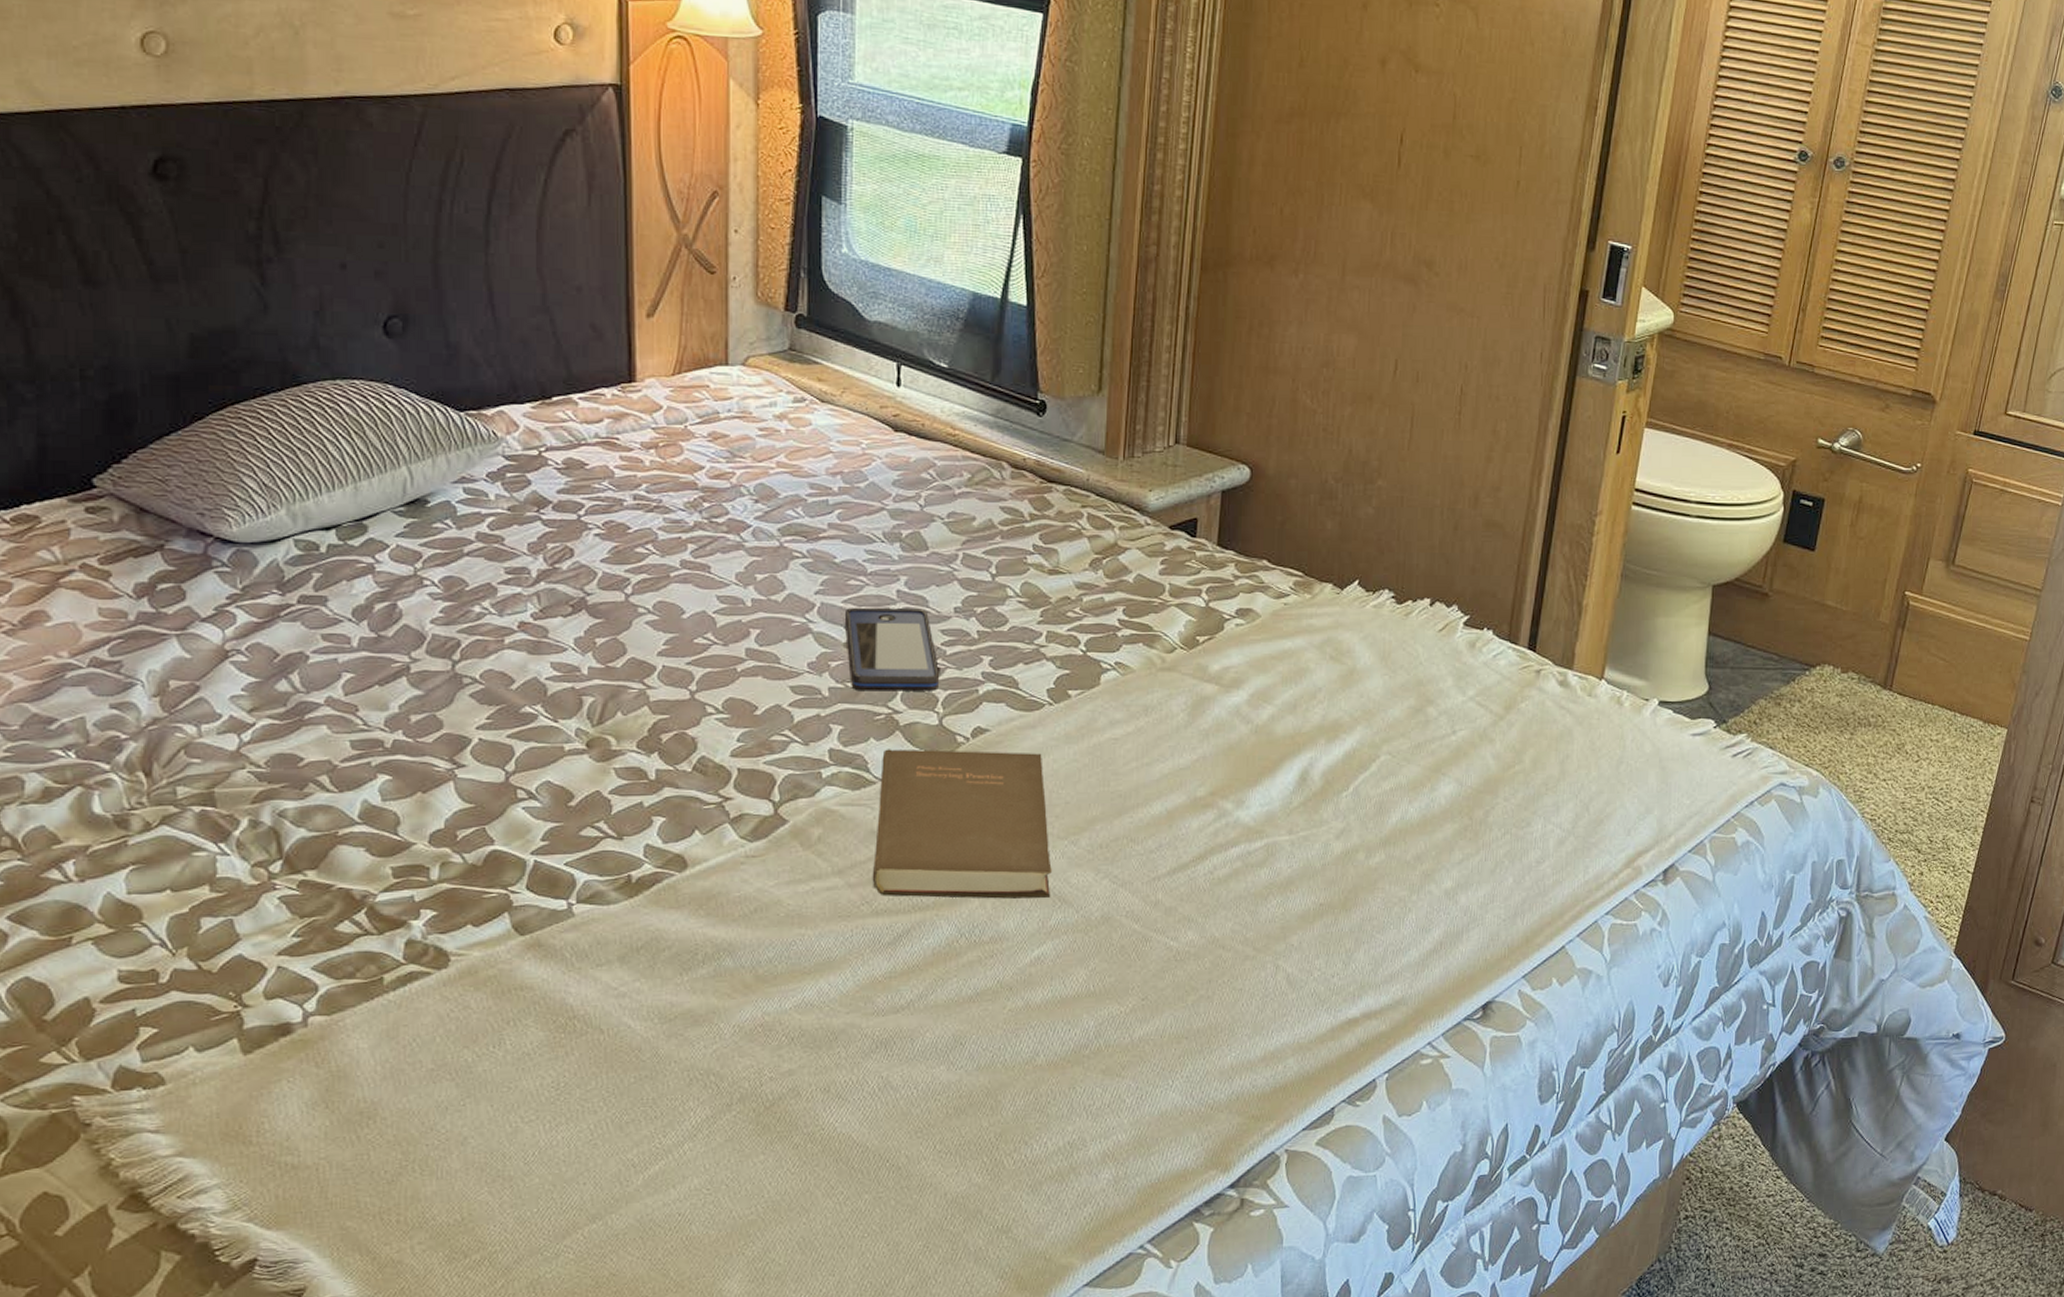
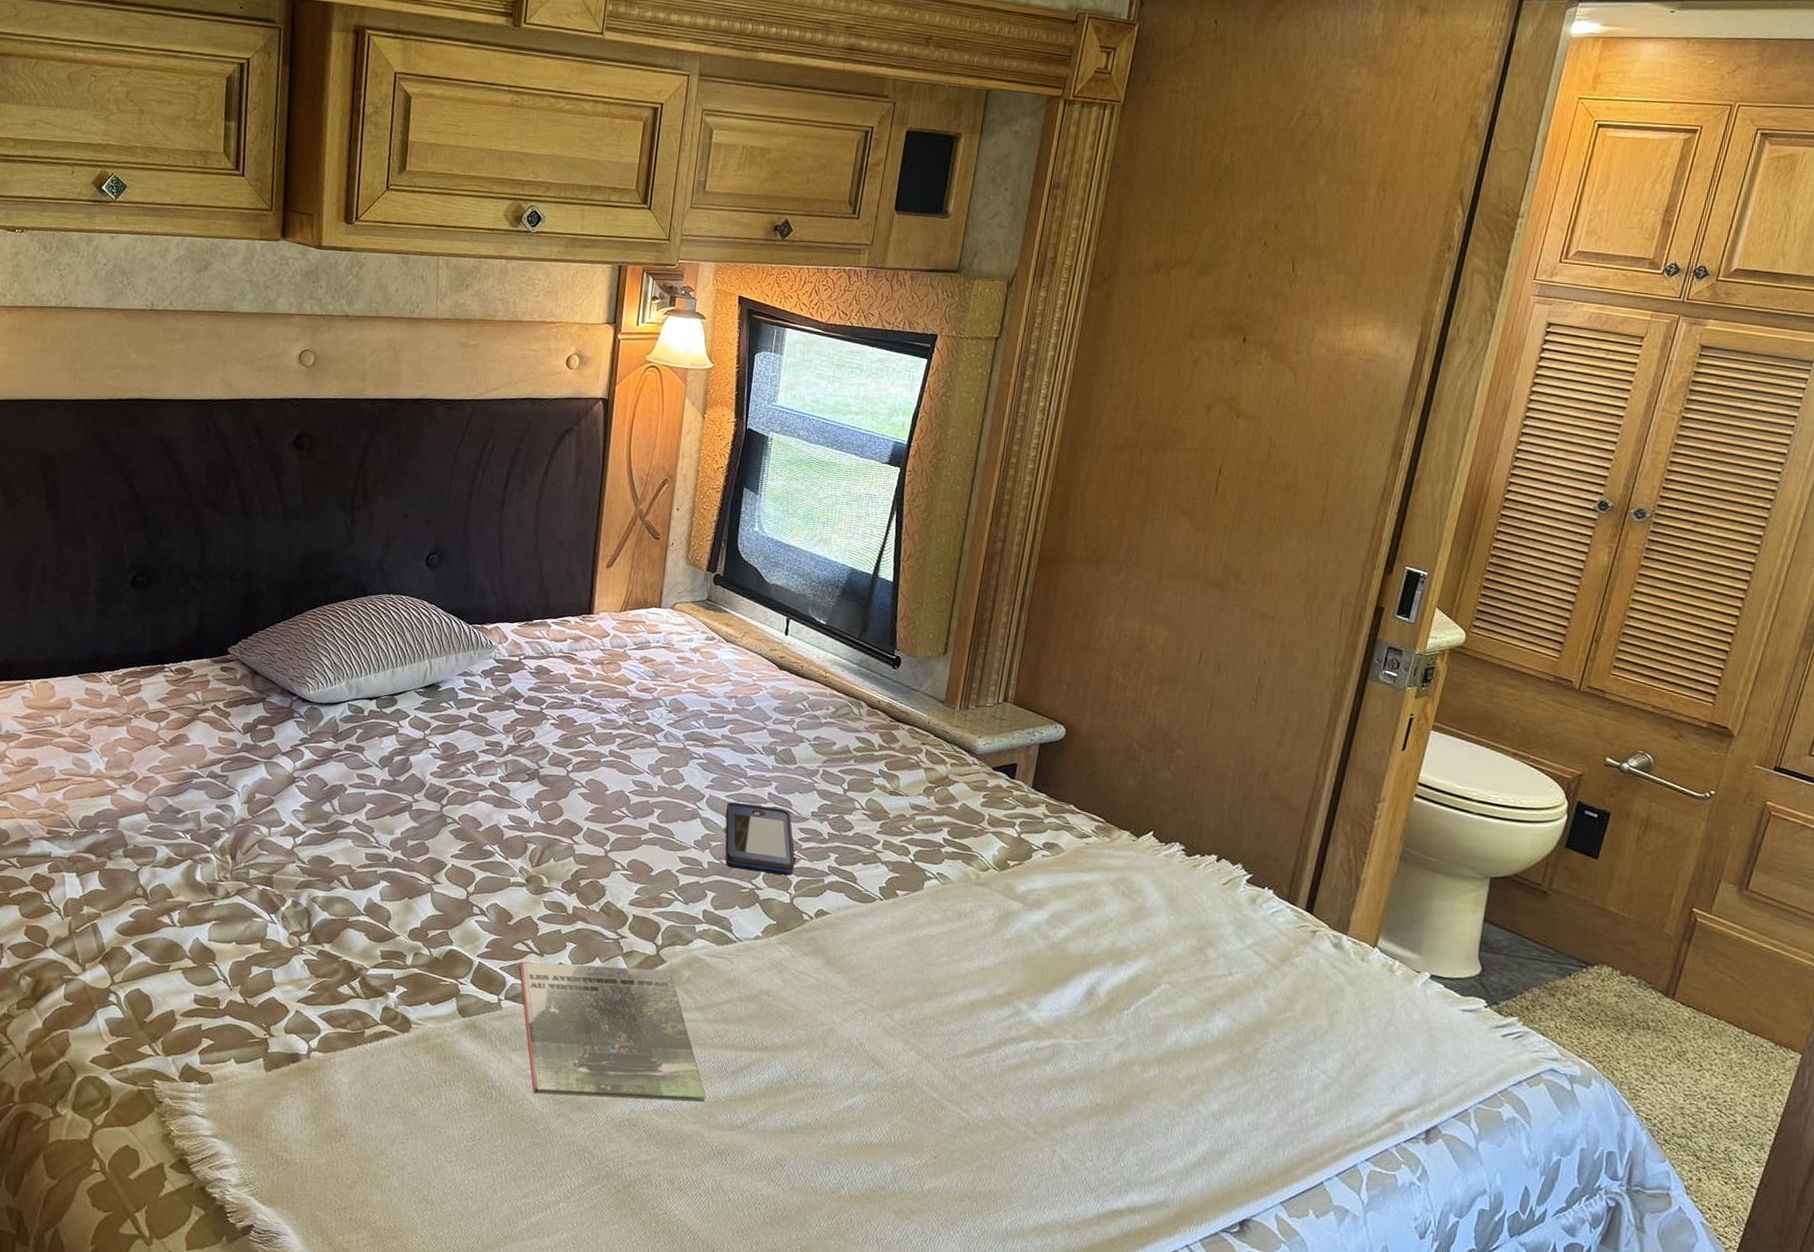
magazine: none [591,831,859,1015] -> present [519,961,706,1102]
book: present [872,749,1052,900] -> none [724,916,870,1059]

